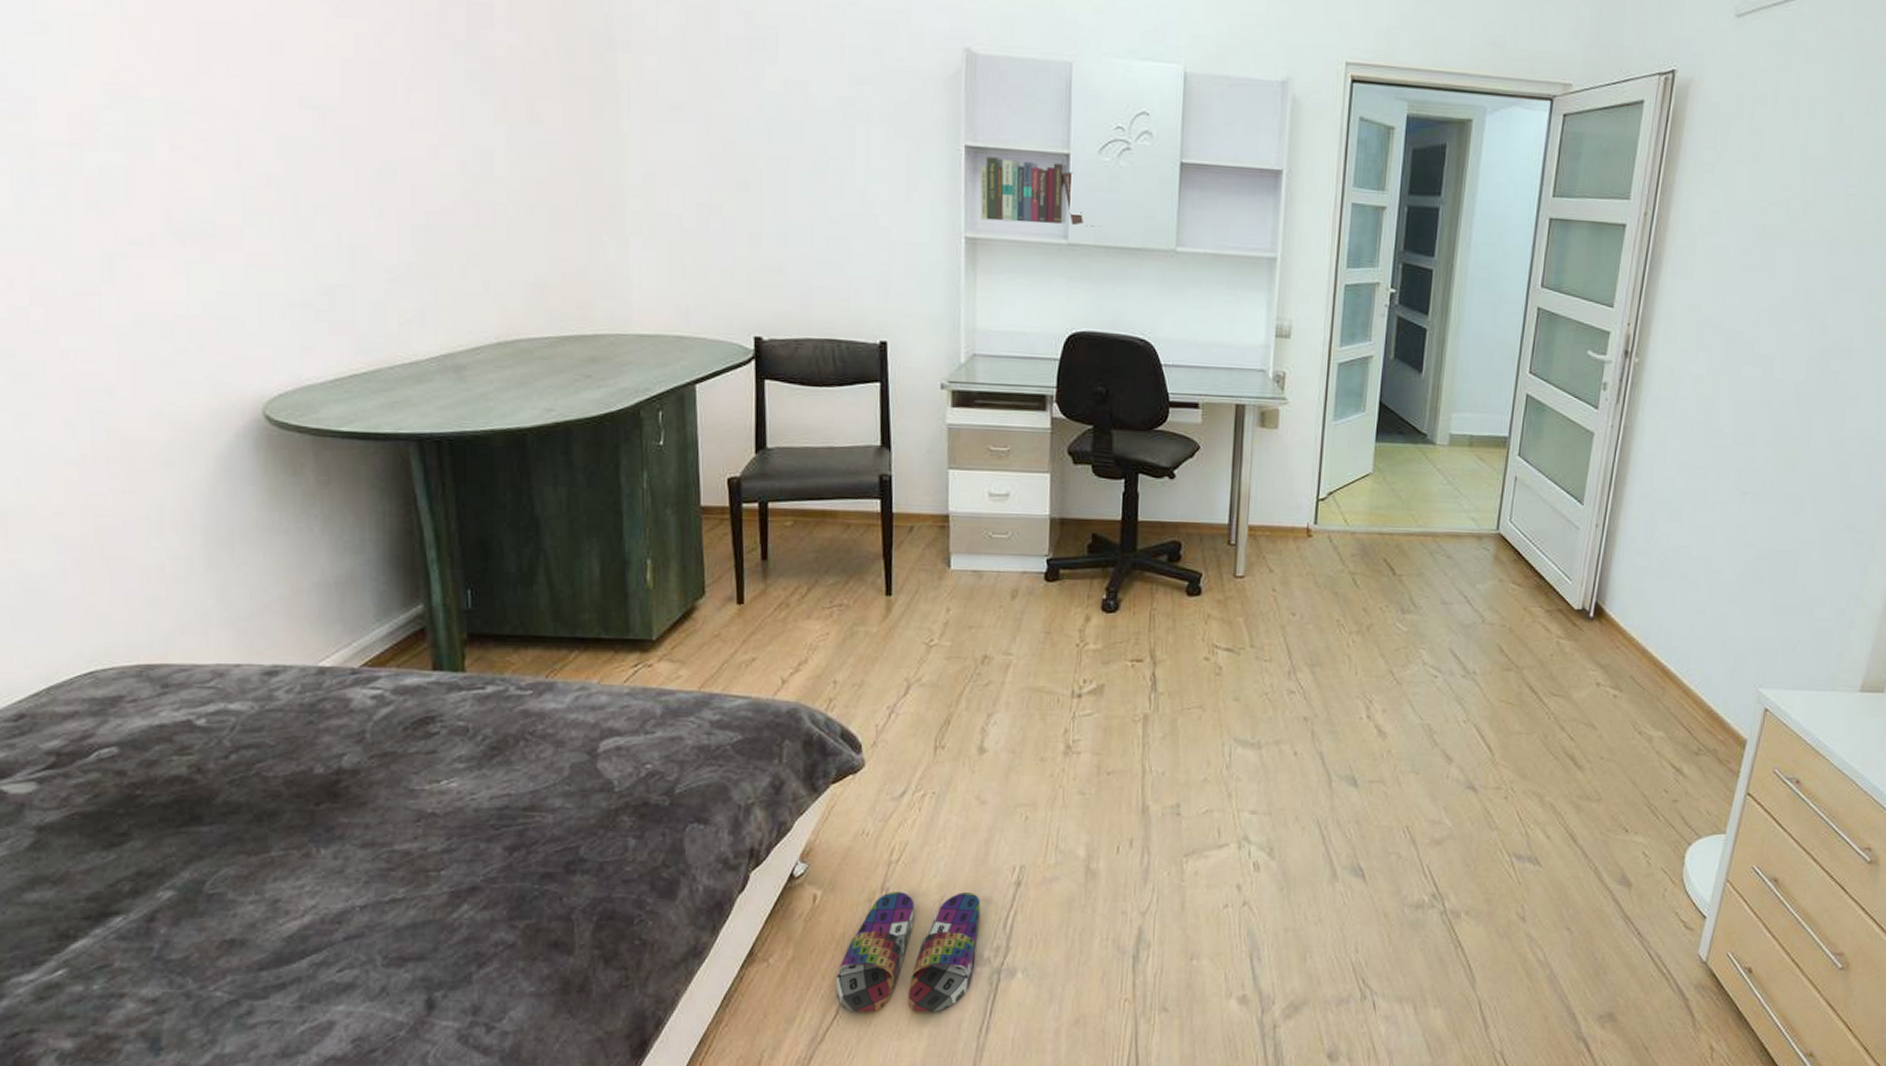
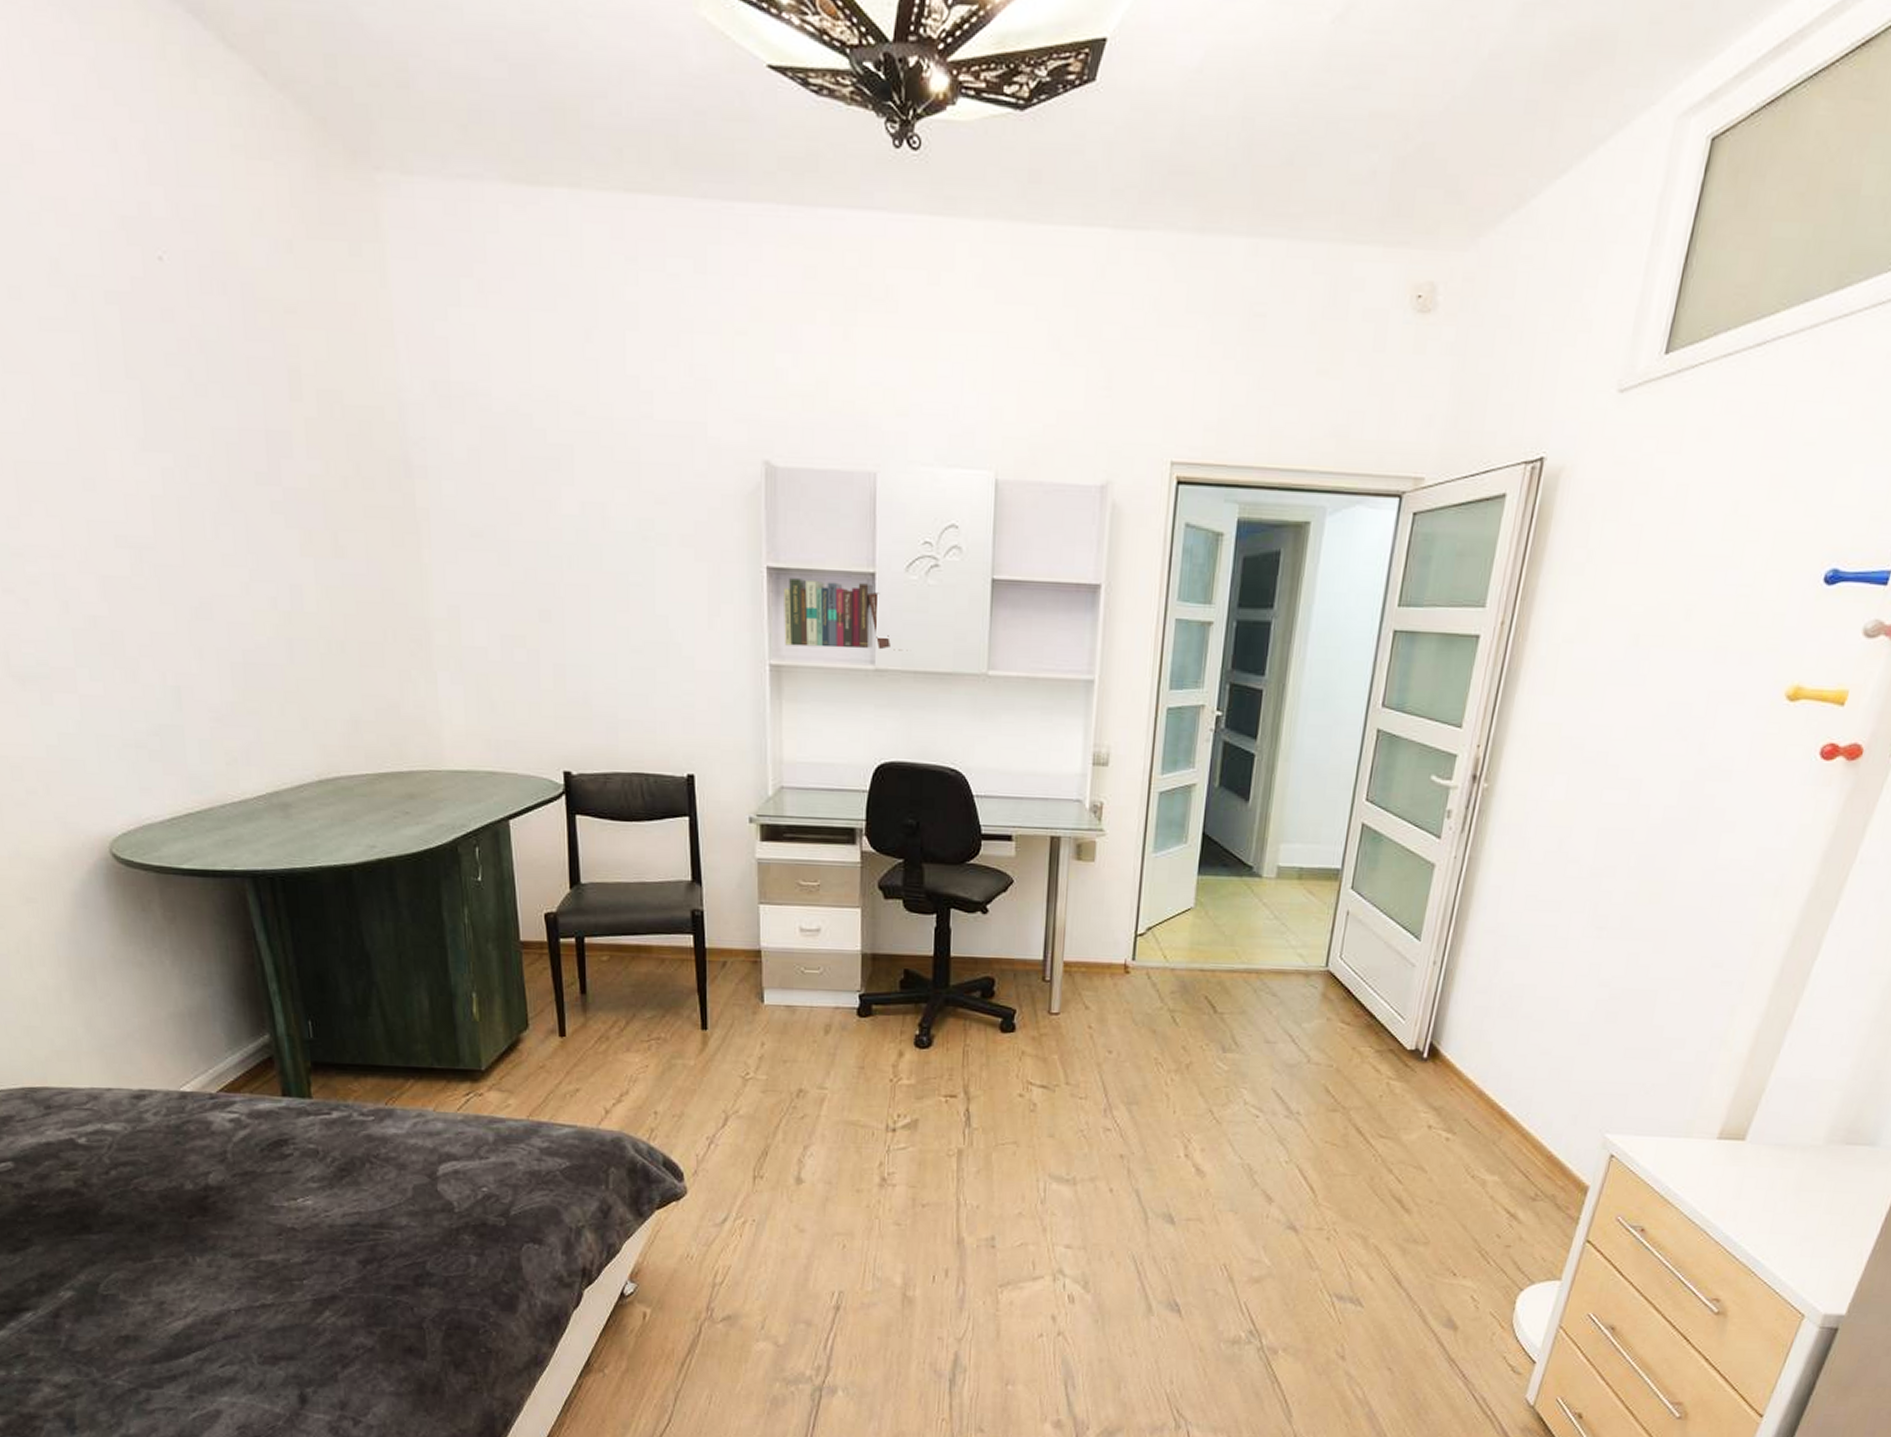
slippers: present [836,892,981,1012] -> none [667,1312,802,1424]

